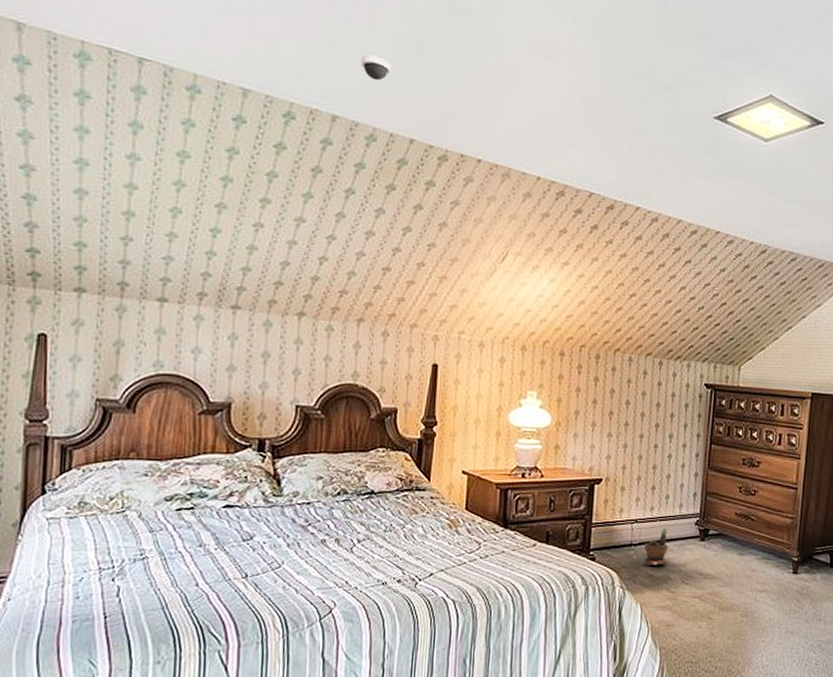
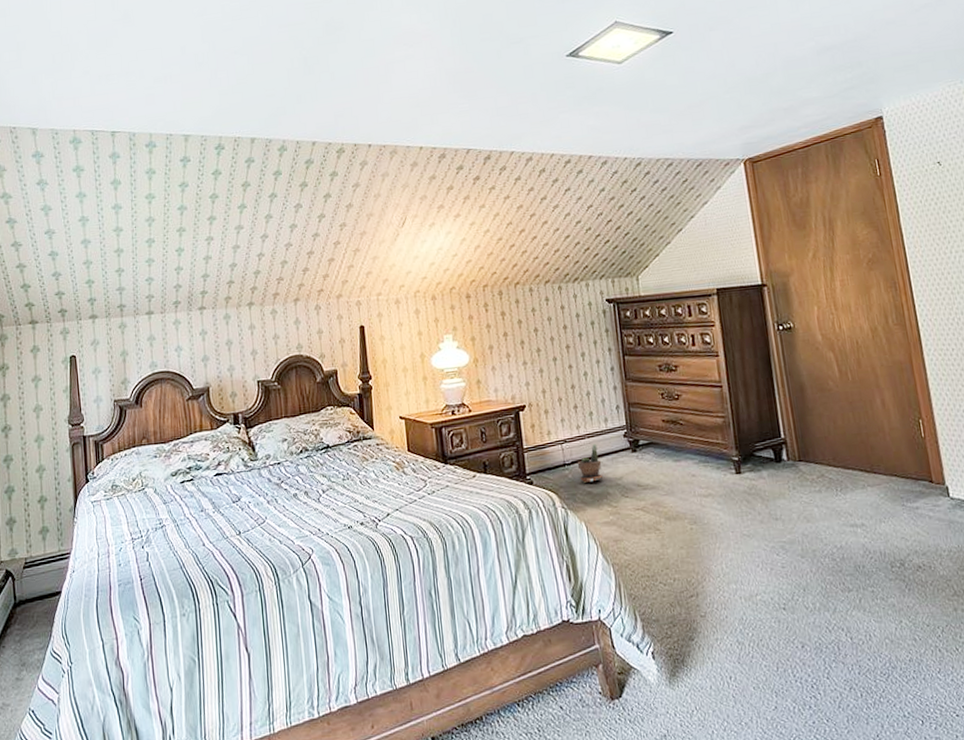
dome security camera: present [360,54,392,81] -> none [265,82,290,103]

